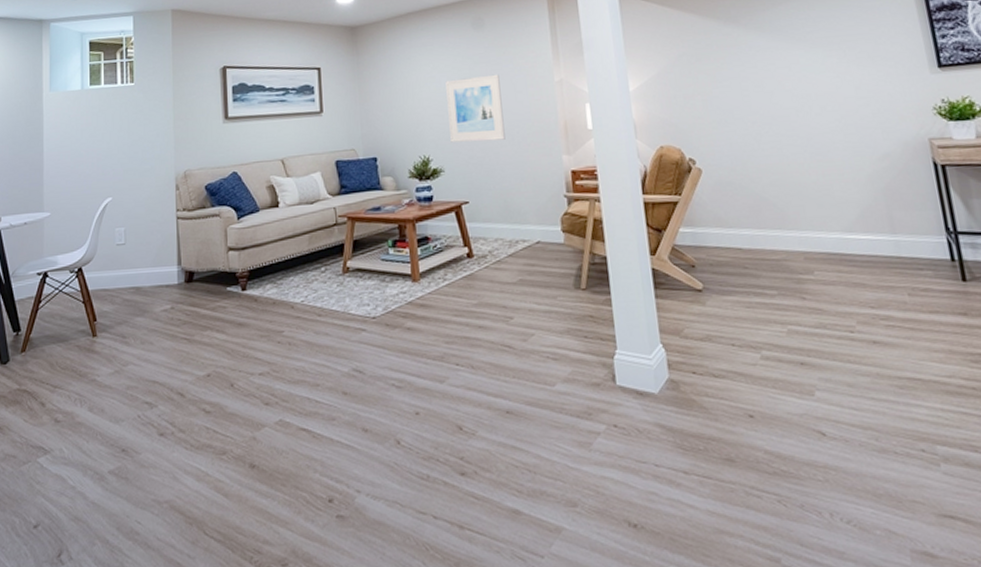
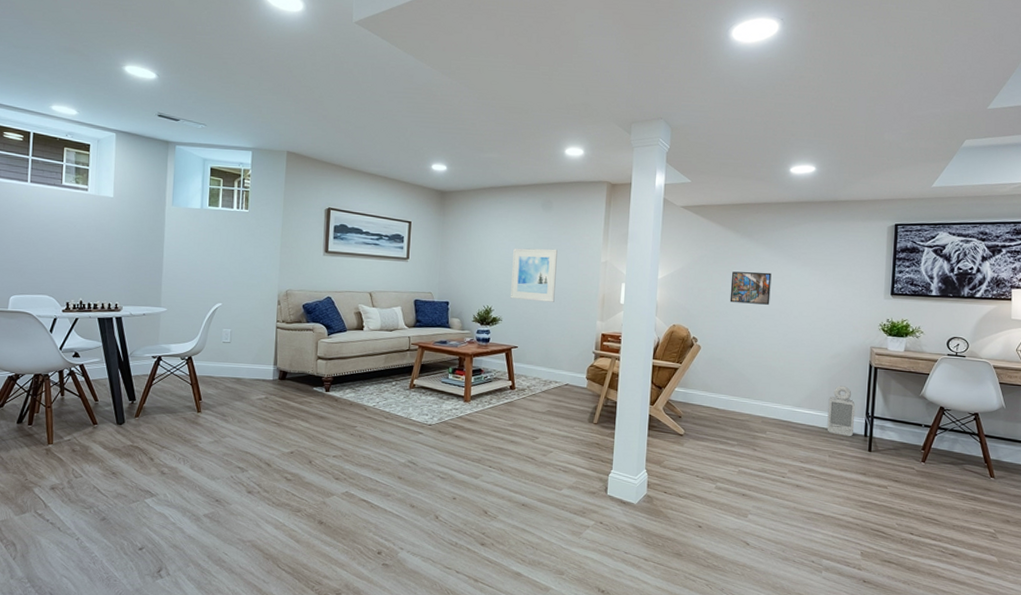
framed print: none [721,62,780,108] -> present [729,271,772,305]
air purifier: none [888,195,935,265] -> present [827,385,856,437]

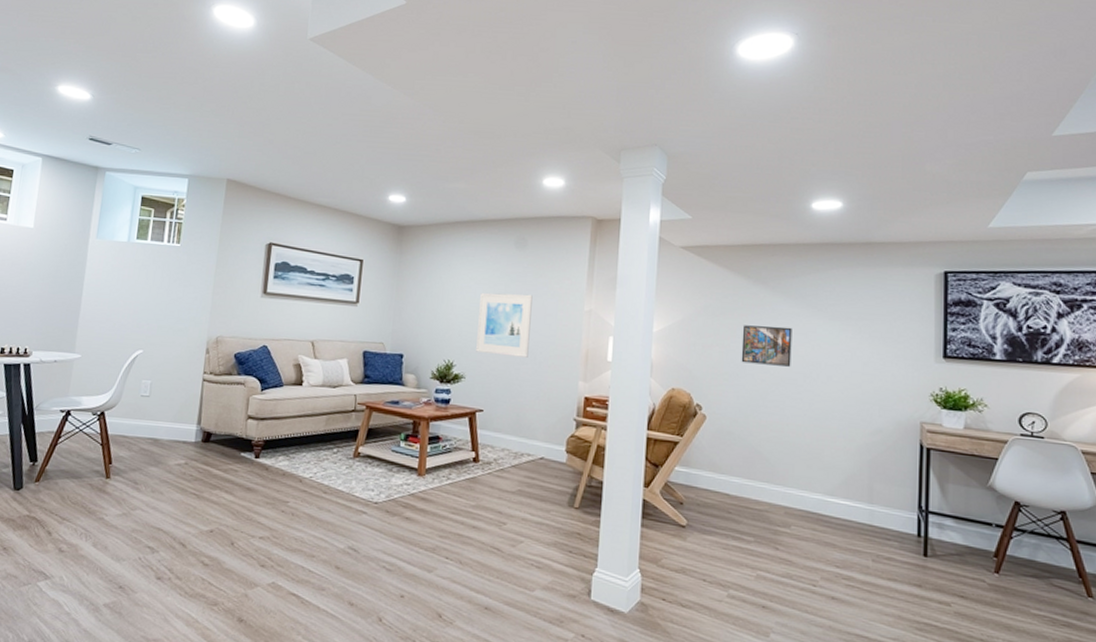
air purifier: present [827,385,856,437] -> none [868,470,905,537]

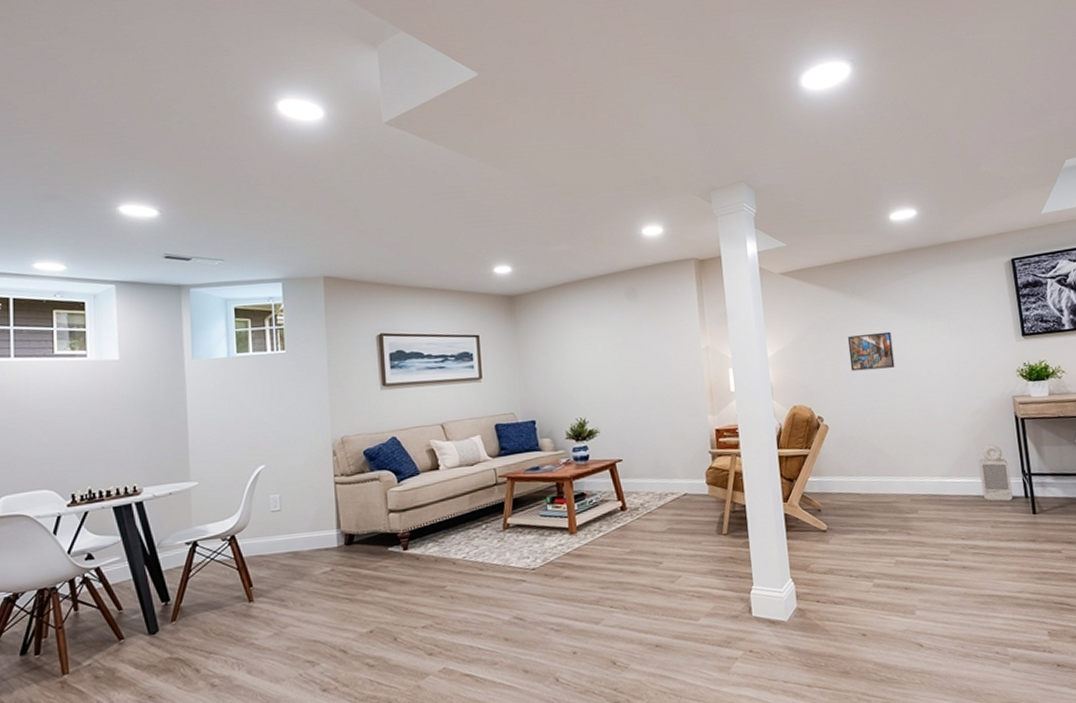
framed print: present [476,292,533,358] -> none [601,341,656,405]
air purifier: none [868,470,905,537] -> present [978,444,1013,501]

